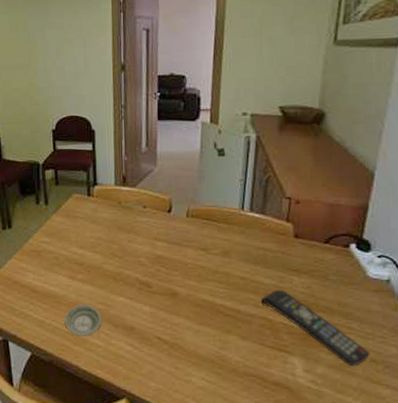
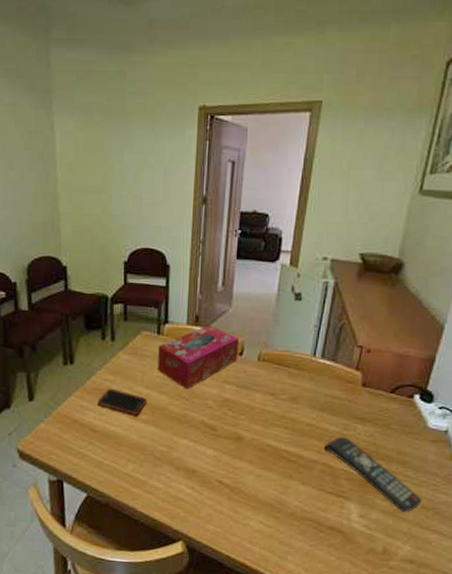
cell phone: none [36,250,82,275] -> present [97,388,147,415]
saucer: present [65,304,102,336] -> none [125,446,163,479]
tissue box: none [90,185,167,248] -> present [158,325,240,390]

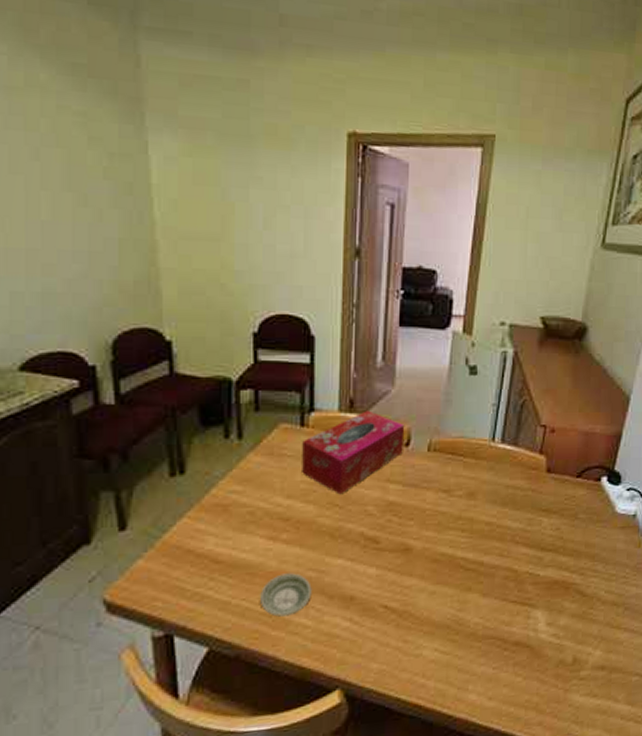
cell phone: present [97,388,147,415] -> none [220,502,288,535]
saucer: none [125,446,163,479] -> present [260,573,312,617]
remote control: present [323,436,422,513] -> none [506,533,612,613]

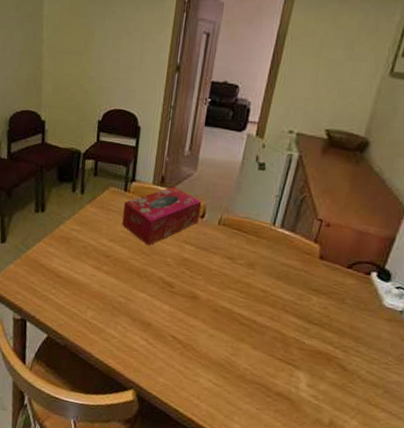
saucer: present [260,573,312,617] -> none [84,295,121,327]

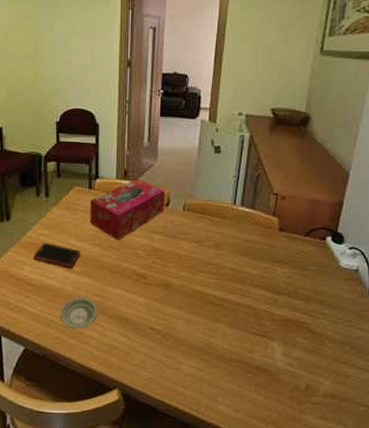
cell phone: none [63,237,110,266] -> present [33,242,80,267]
saucer: none [84,295,121,327] -> present [61,297,97,329]

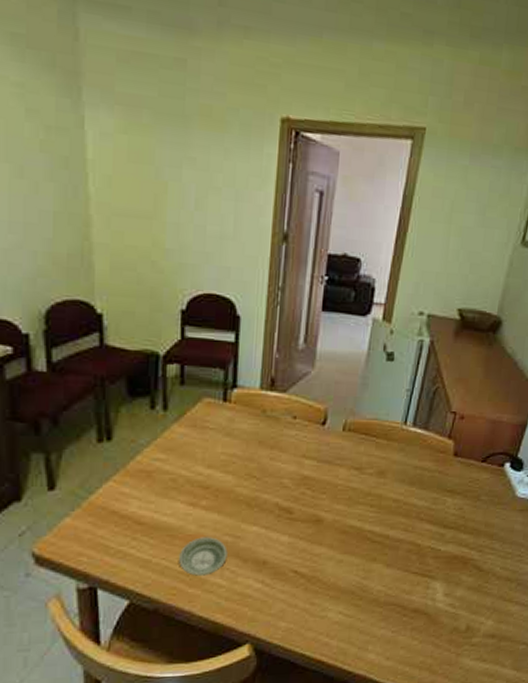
cell phone: present [33,242,80,267] -> none [144,469,208,501]
tissue box: present [90,179,165,241] -> none [223,389,323,467]

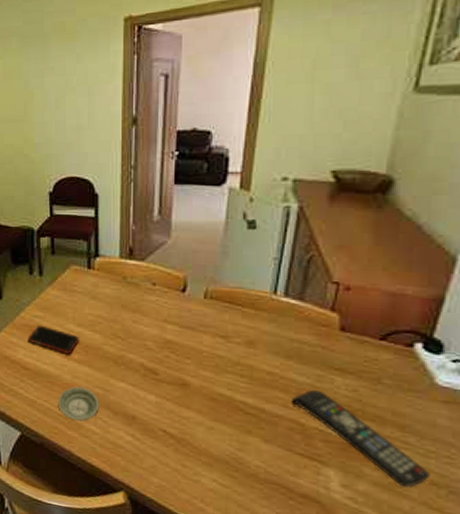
cell phone: none [144,469,208,501] -> present [28,325,79,354]
remote control: none [411,511,507,587] -> present [290,389,430,488]

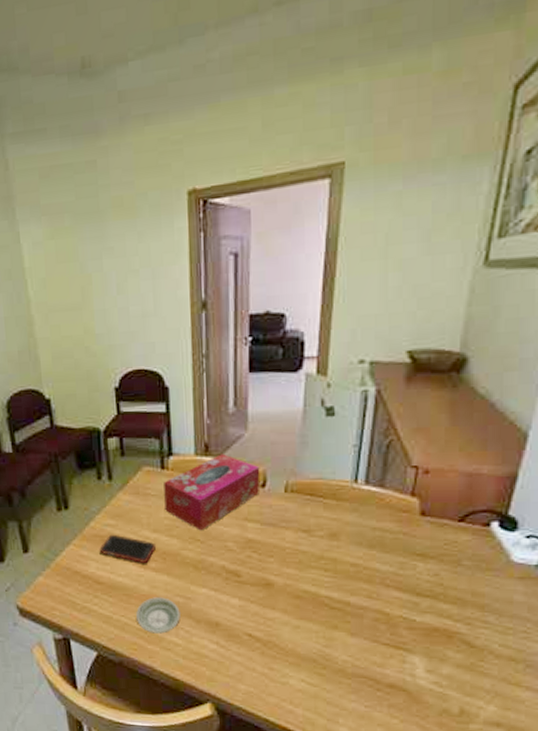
tissue box: none [89,258,181,329] -> present [164,454,260,531]
remote control: present [290,389,430,488] -> none [375,577,509,666]

